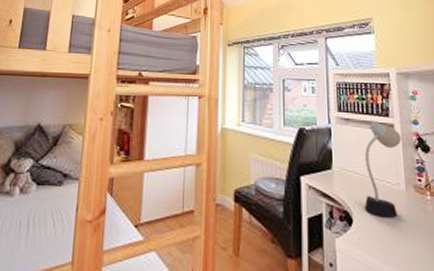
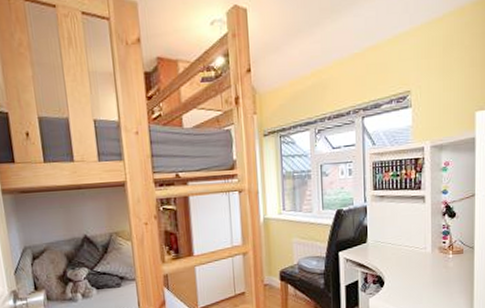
desk lamp: present [364,122,402,218] -> none [394,196,431,277]

